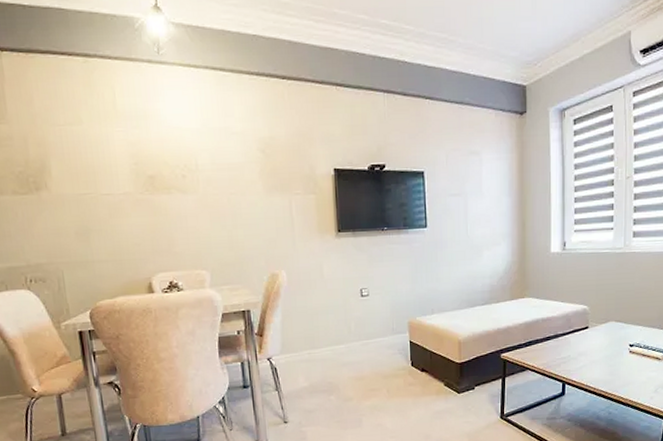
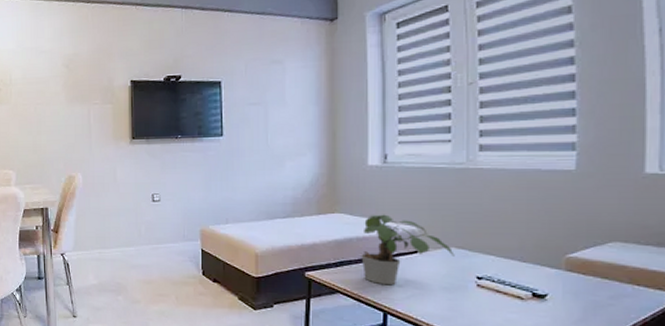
potted plant: none [545,296,615,359] -> present [361,214,455,286]

